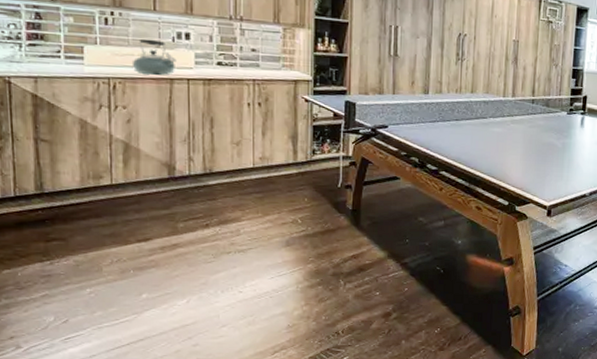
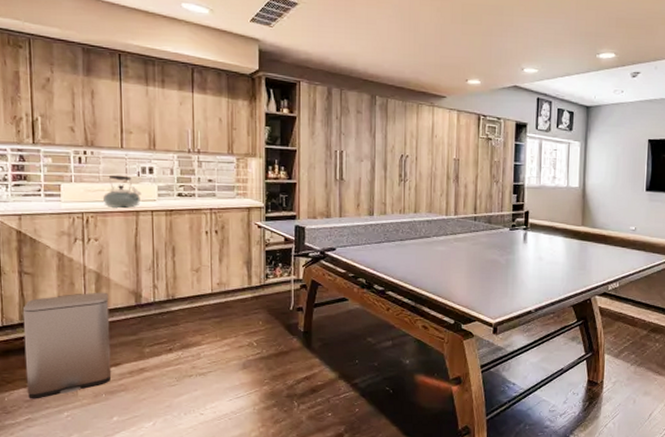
pedal bin: none [38,162,141,275] -> present [22,292,112,399]

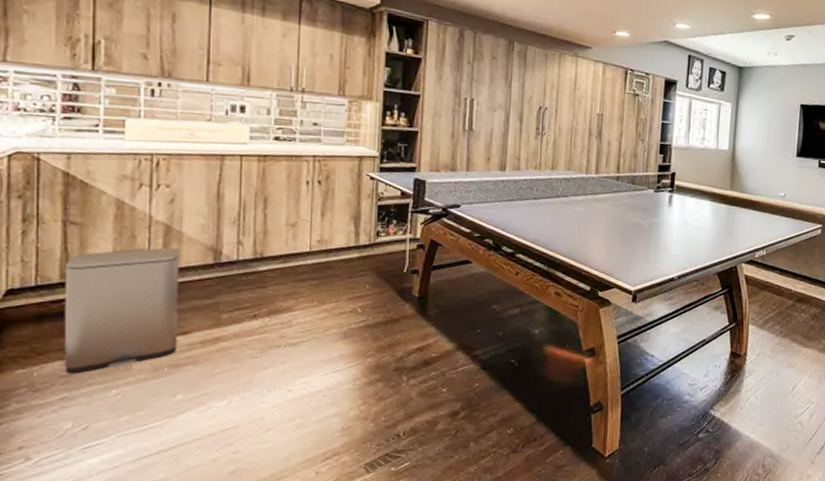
kettle: present [102,175,142,208] -> none [178,111,229,151]

